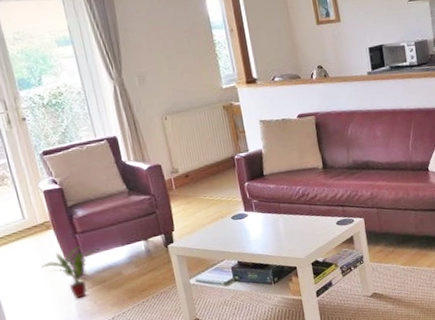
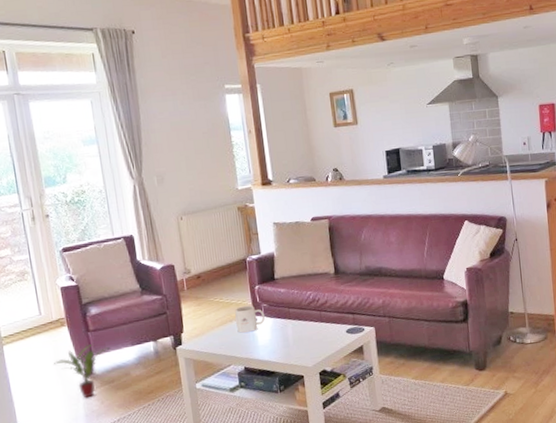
mug: none [225,201,256,230] -> present [235,305,265,334]

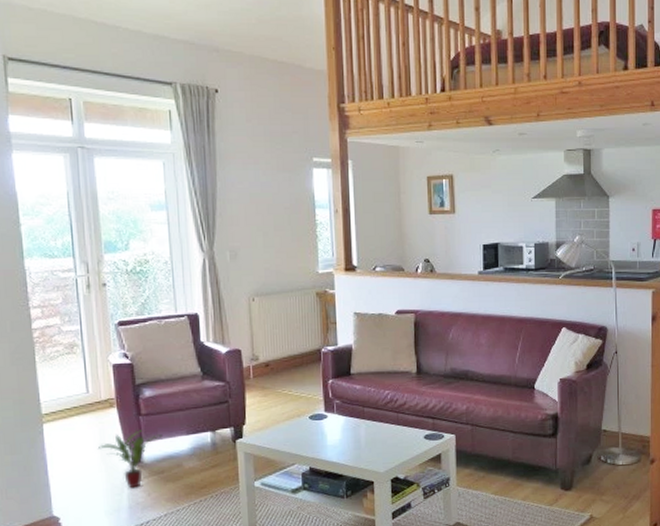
mug: present [235,305,265,334] -> none [304,400,336,431]

